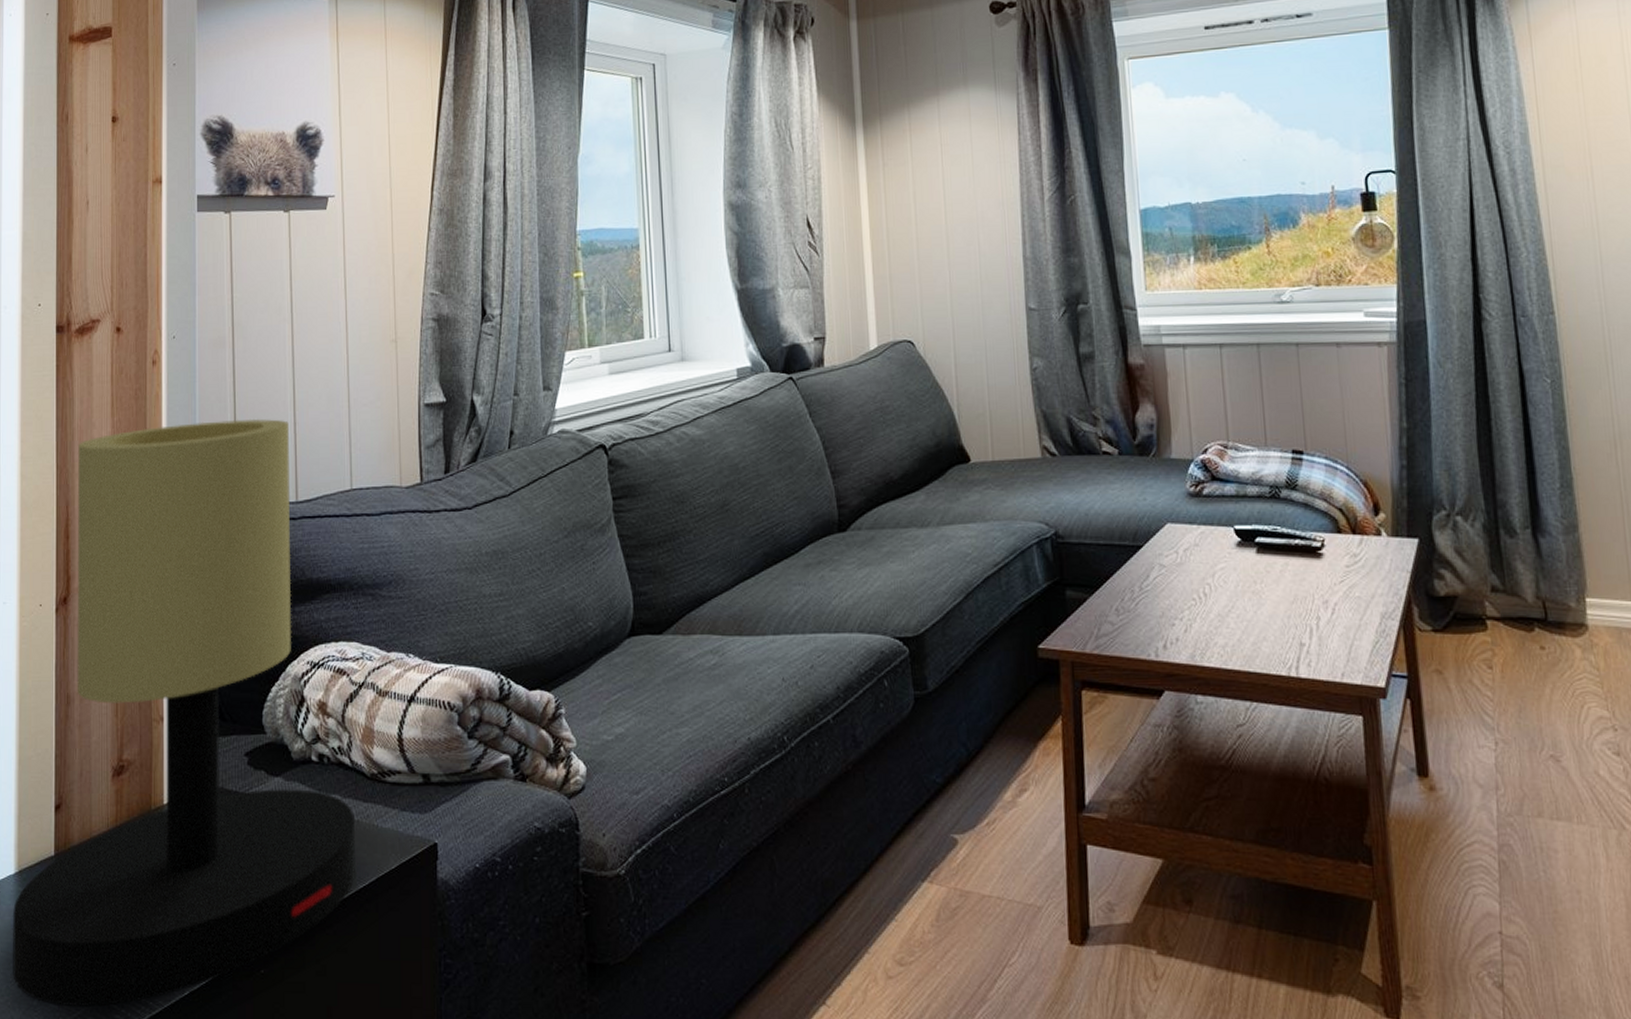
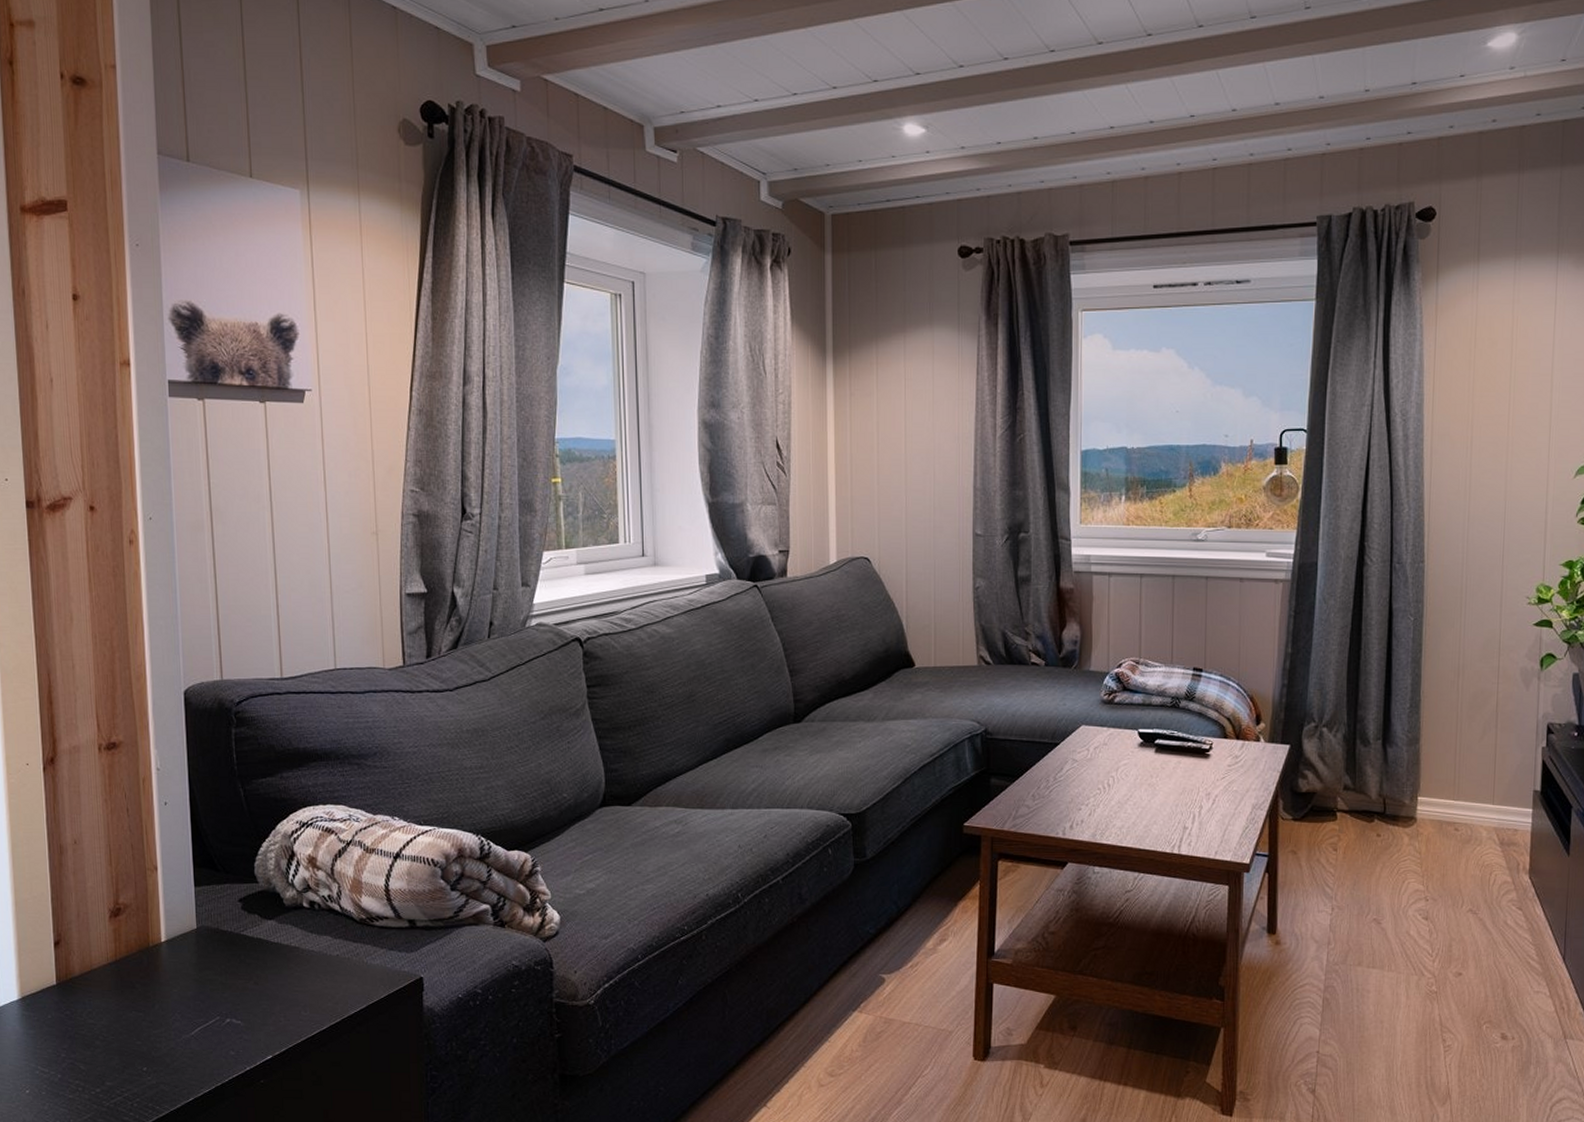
table lamp: present [12,418,355,1008] -> none [18,599,347,1111]

